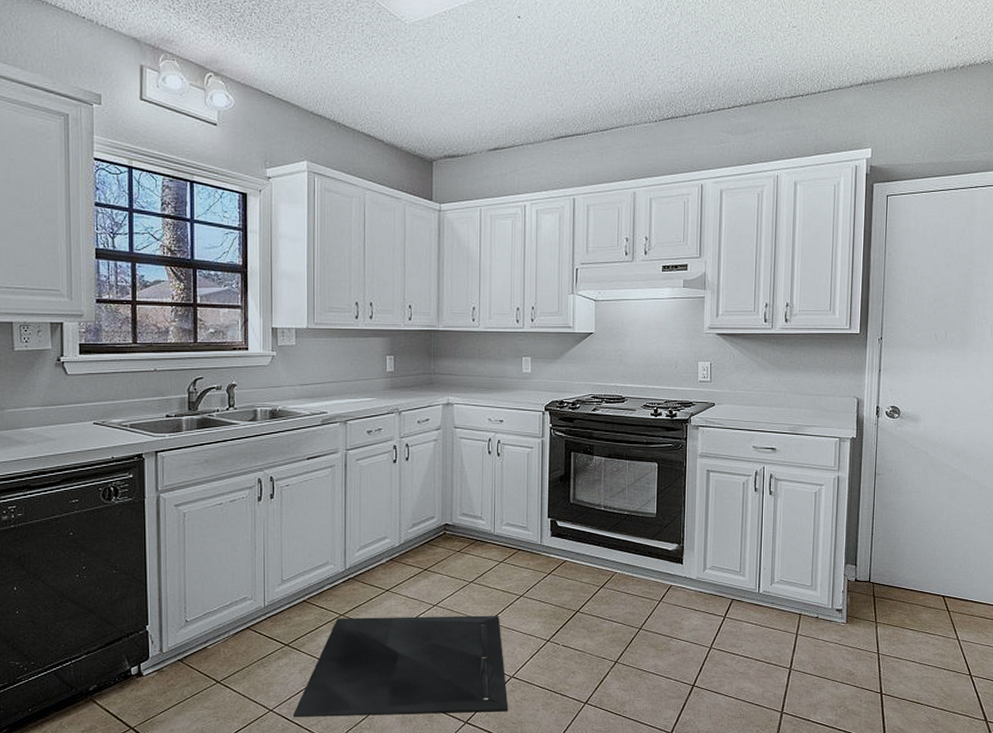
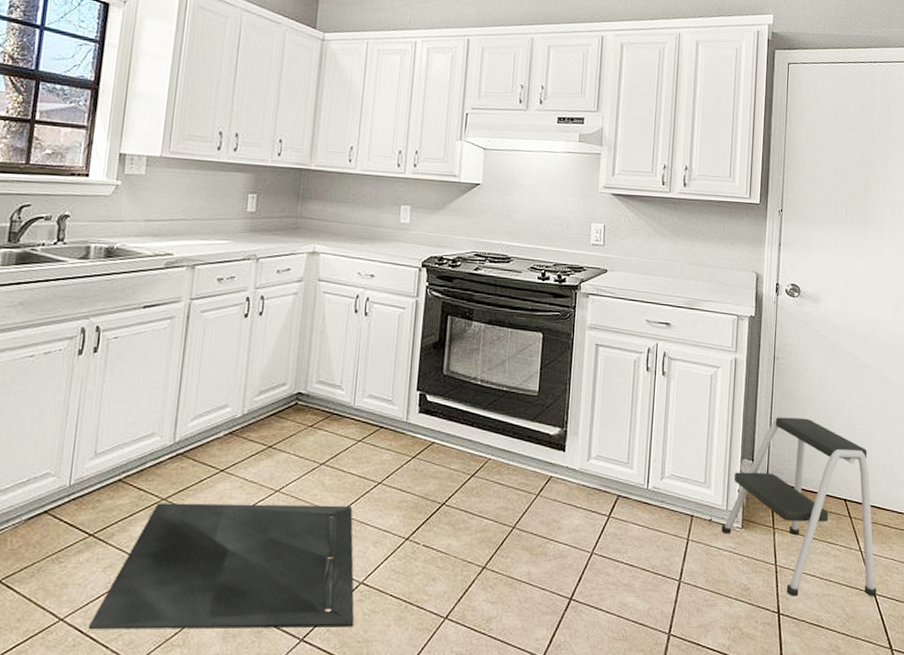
step stool: none [827,526,973,679] -> present [721,417,877,597]

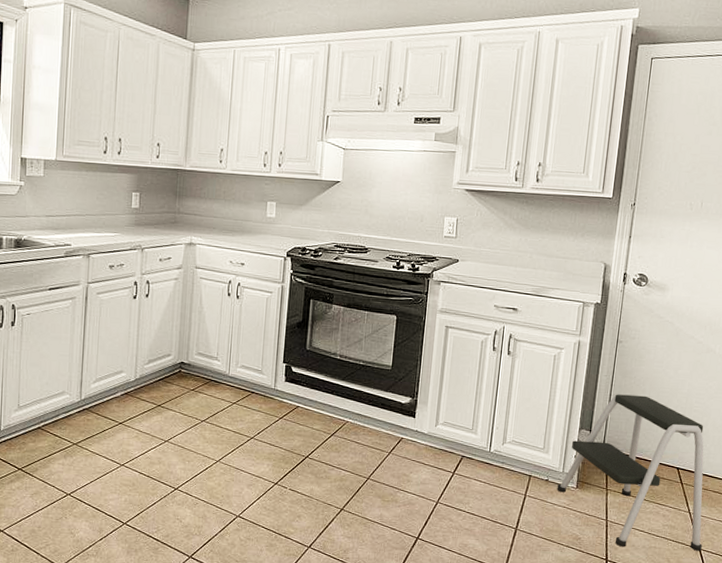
door mat: present [89,503,354,629] -> none [23,447,233,550]

